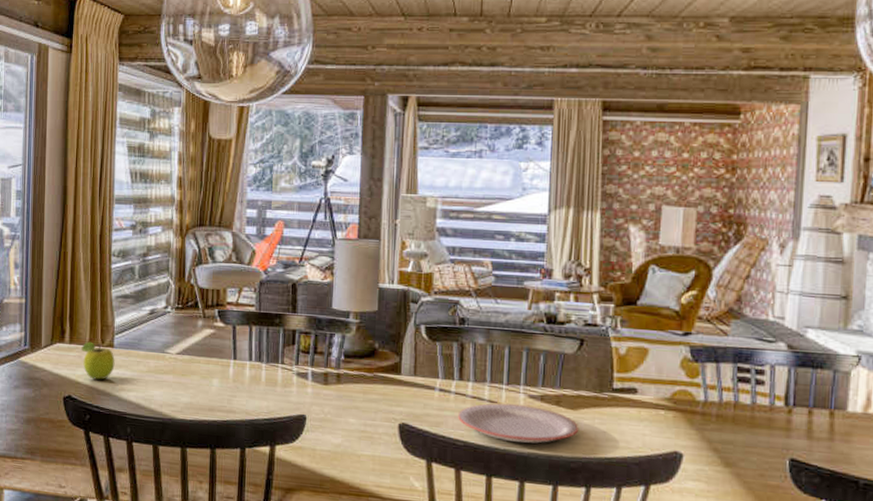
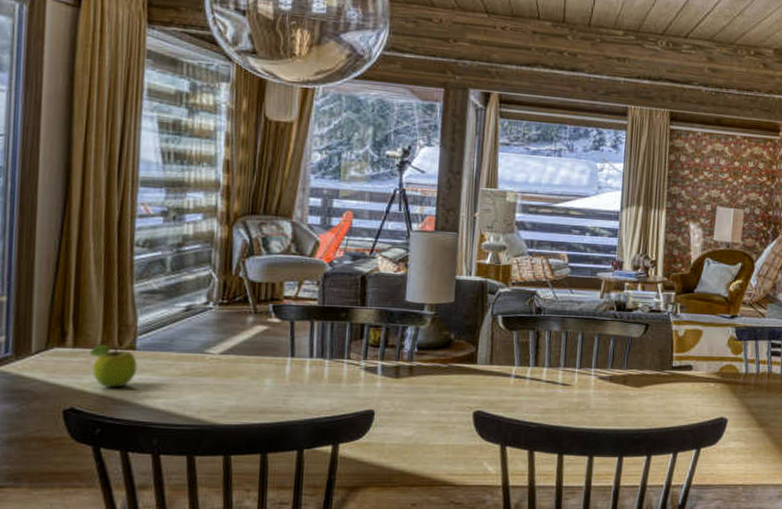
plate: present [458,403,579,444] -> none [532,386,643,421]

